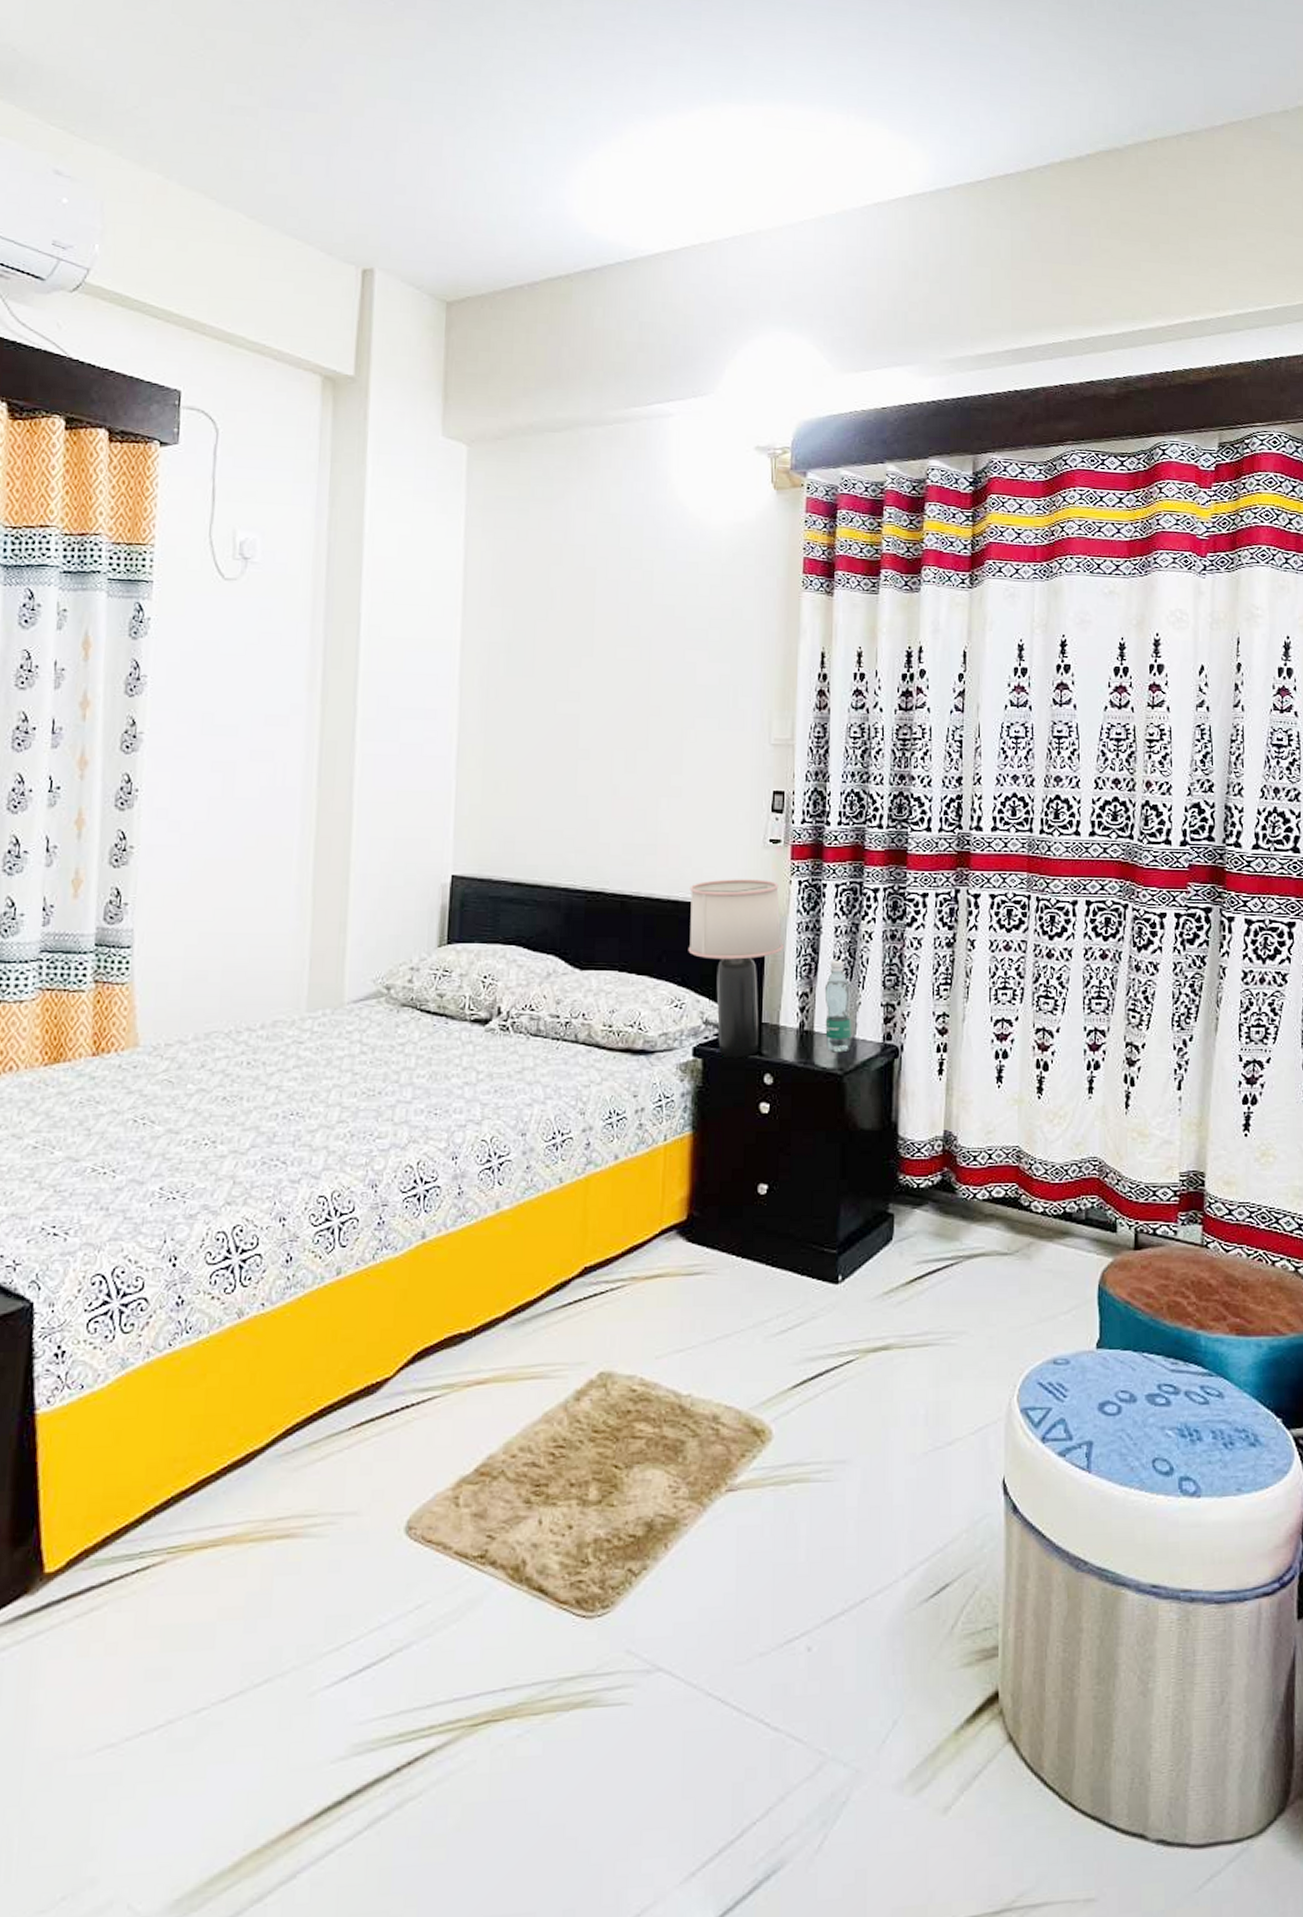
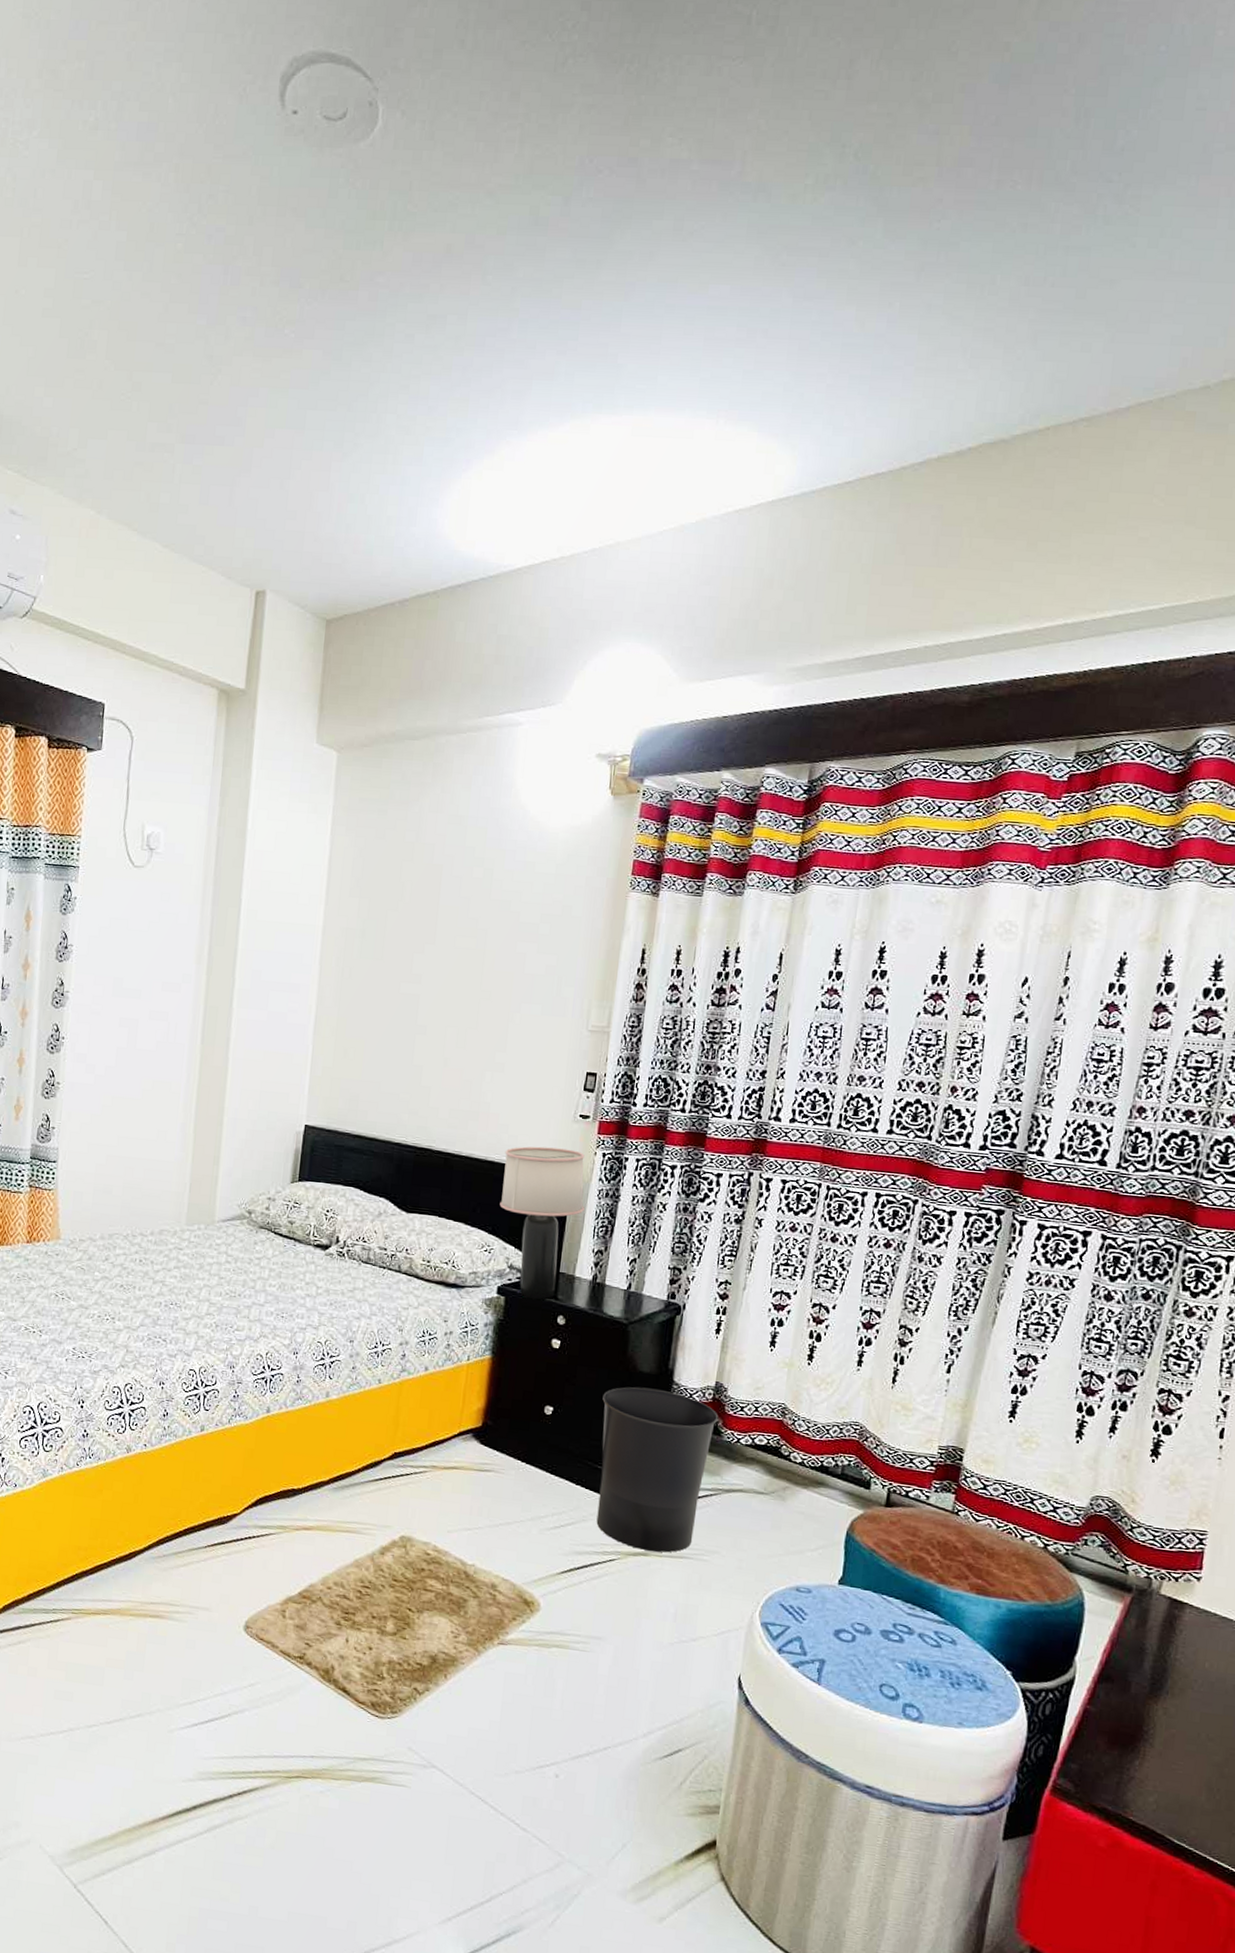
waste bin: none [822,1147,951,1343] -> present [596,1387,719,1553]
bottle: present [824,960,852,1053] -> none [615,1224,643,1305]

